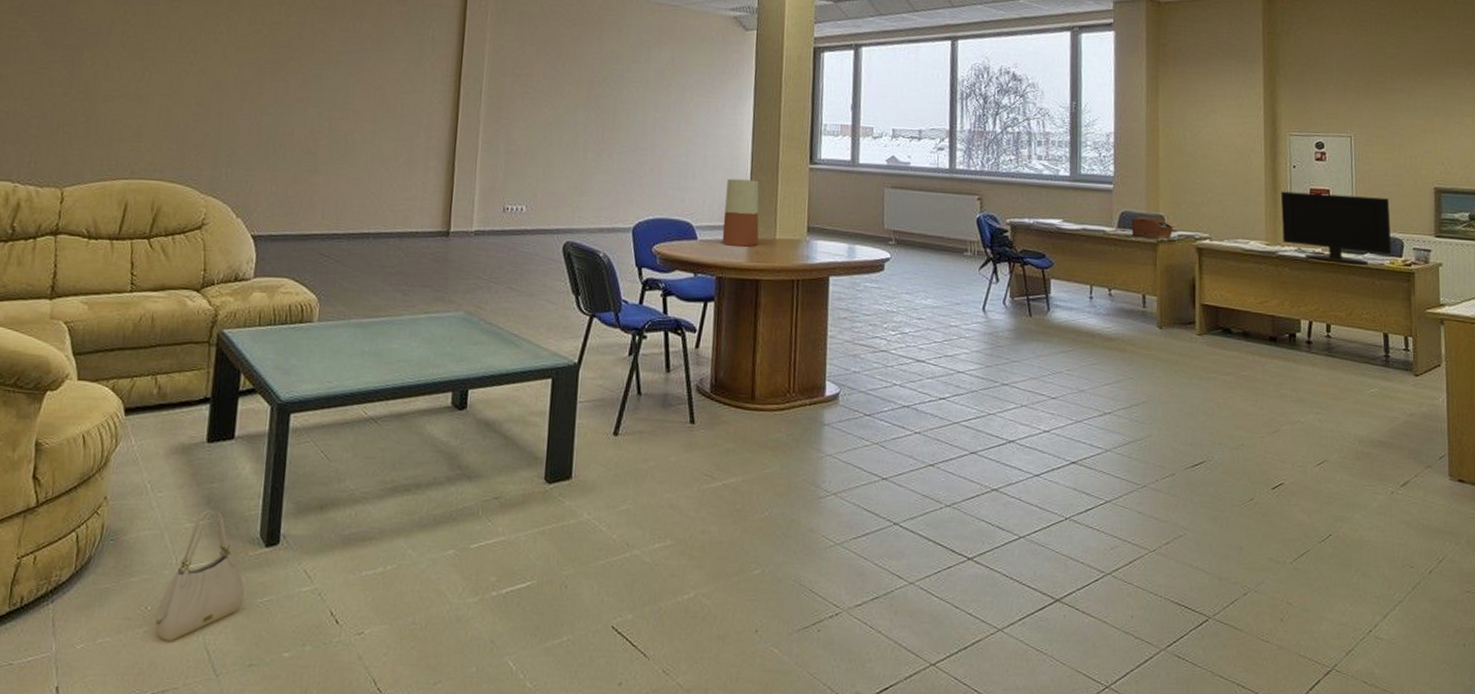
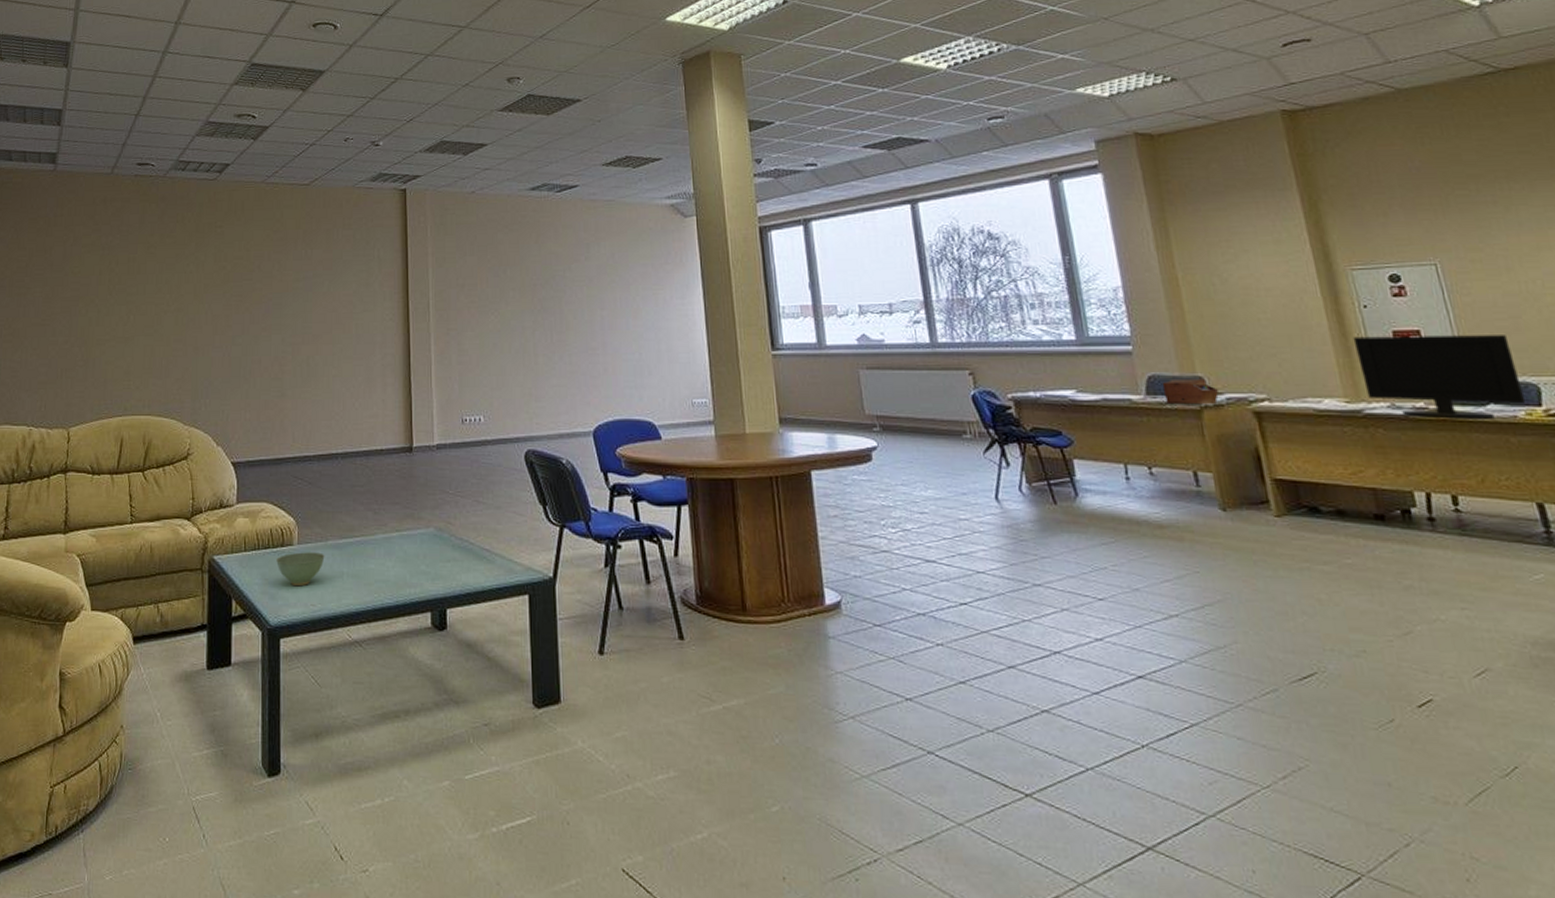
handbag: present [154,509,244,641] -> none [173,737,251,874]
bowl: none [293,329,347,363] -> present [276,552,325,587]
vase: present [721,178,759,247] -> none [685,372,727,444]

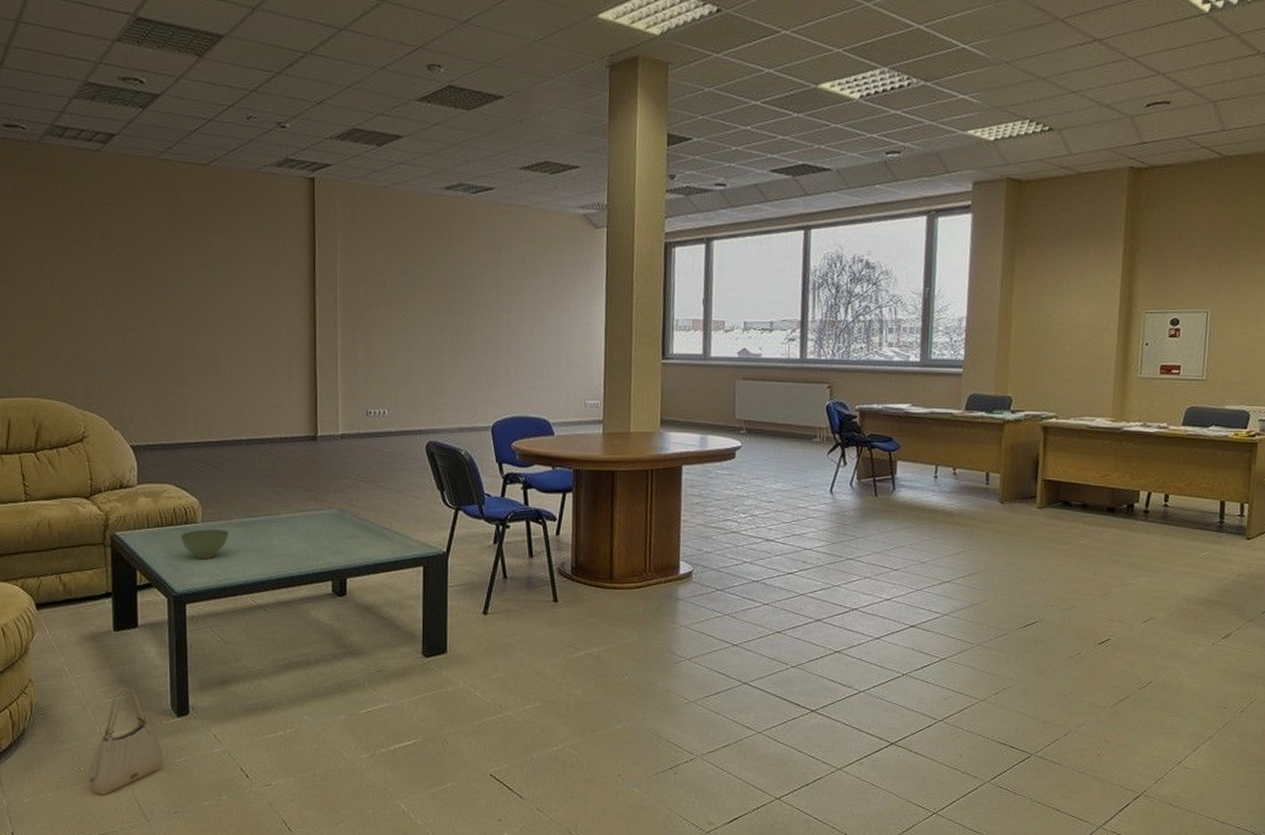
handbag: none [173,737,251,874] -> present [88,687,163,795]
sewing box: present [1162,378,1218,405] -> none [979,397,1020,420]
monitor: present [1353,335,1526,419] -> none [1129,368,1240,438]

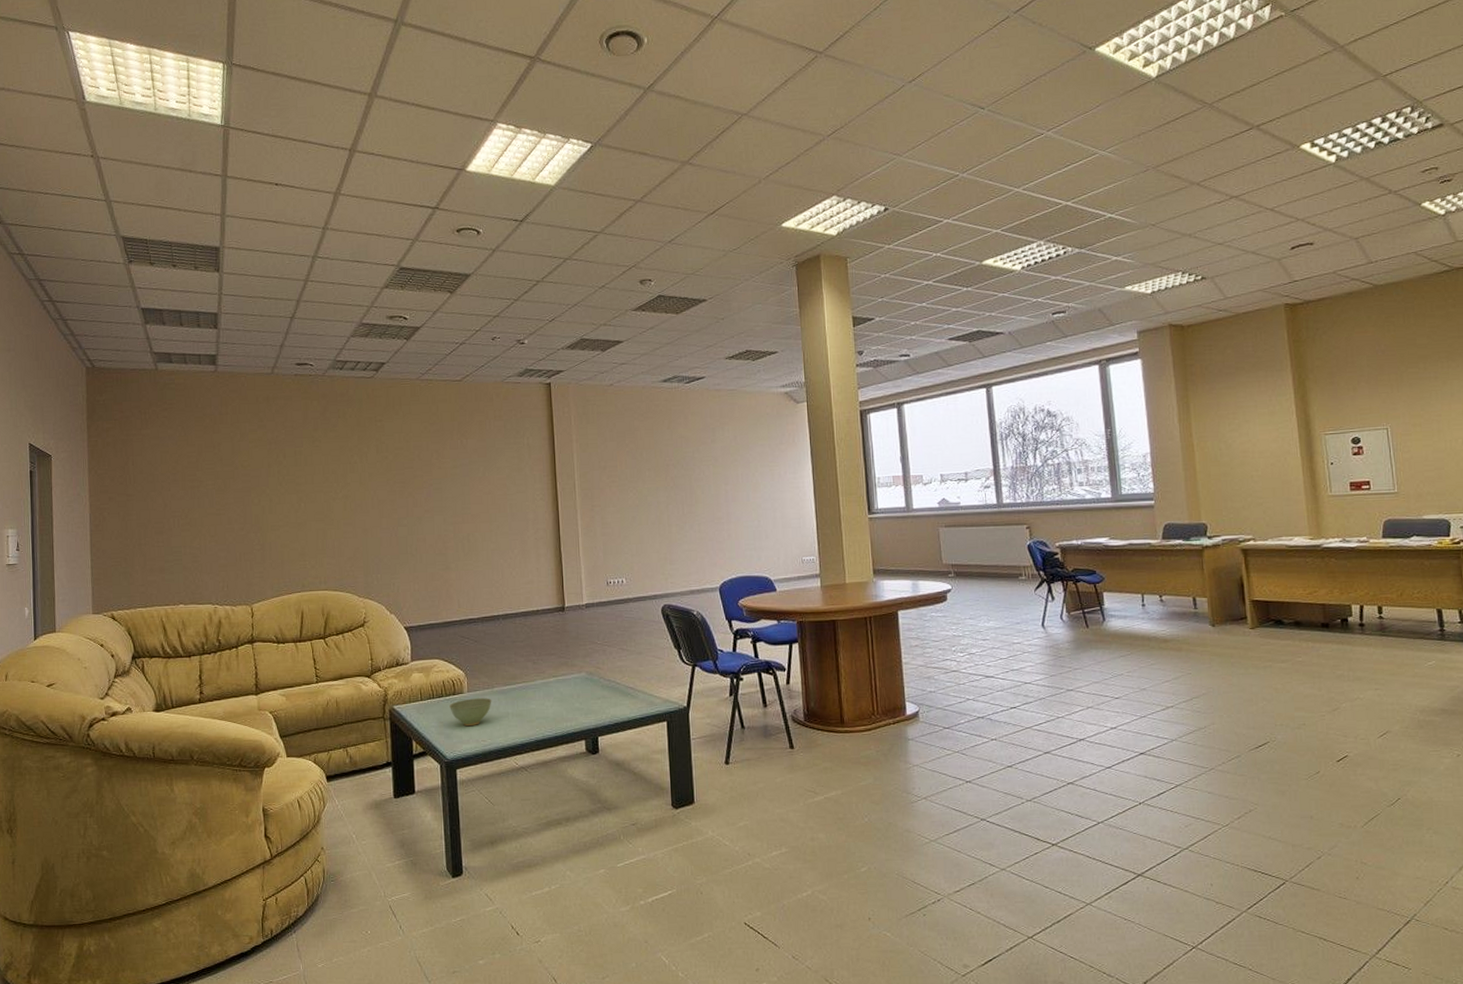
handbag: present [88,687,163,795] -> none [375,851,441,957]

